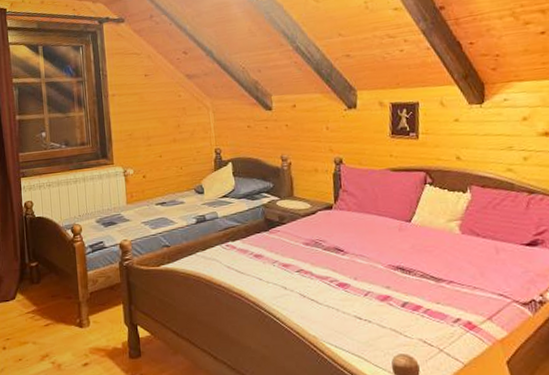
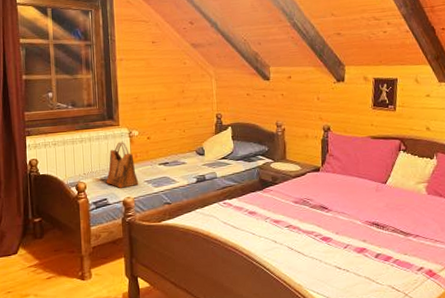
grocery bag: none [101,181,136,230] -> present [106,142,139,188]

